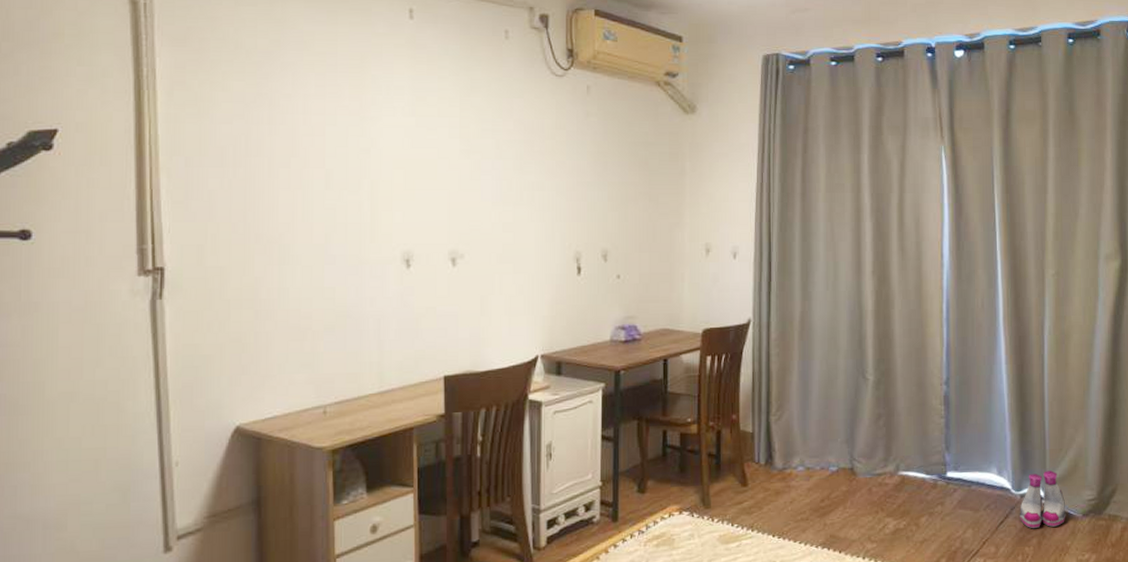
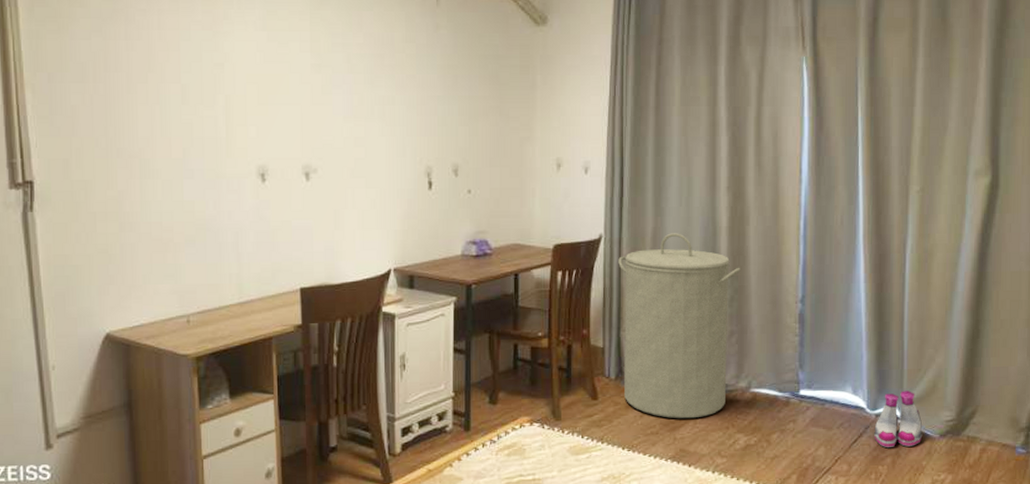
laundry hamper: none [767,317,887,504] -> present [618,233,741,419]

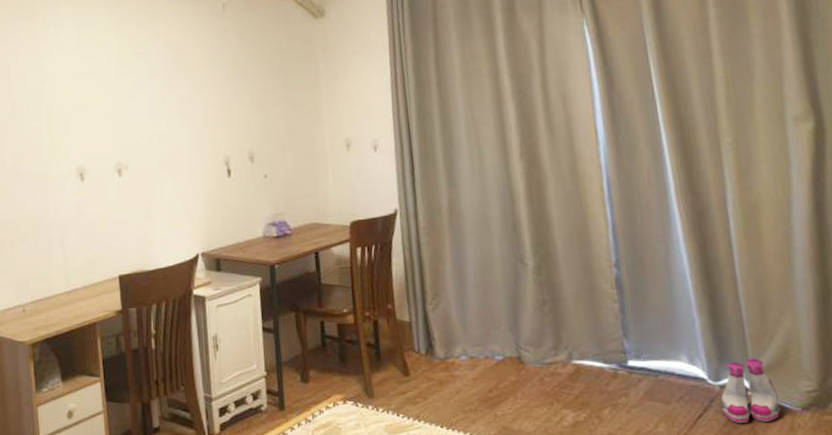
laundry hamper: present [618,233,741,419] -> none [416,203,546,395]

